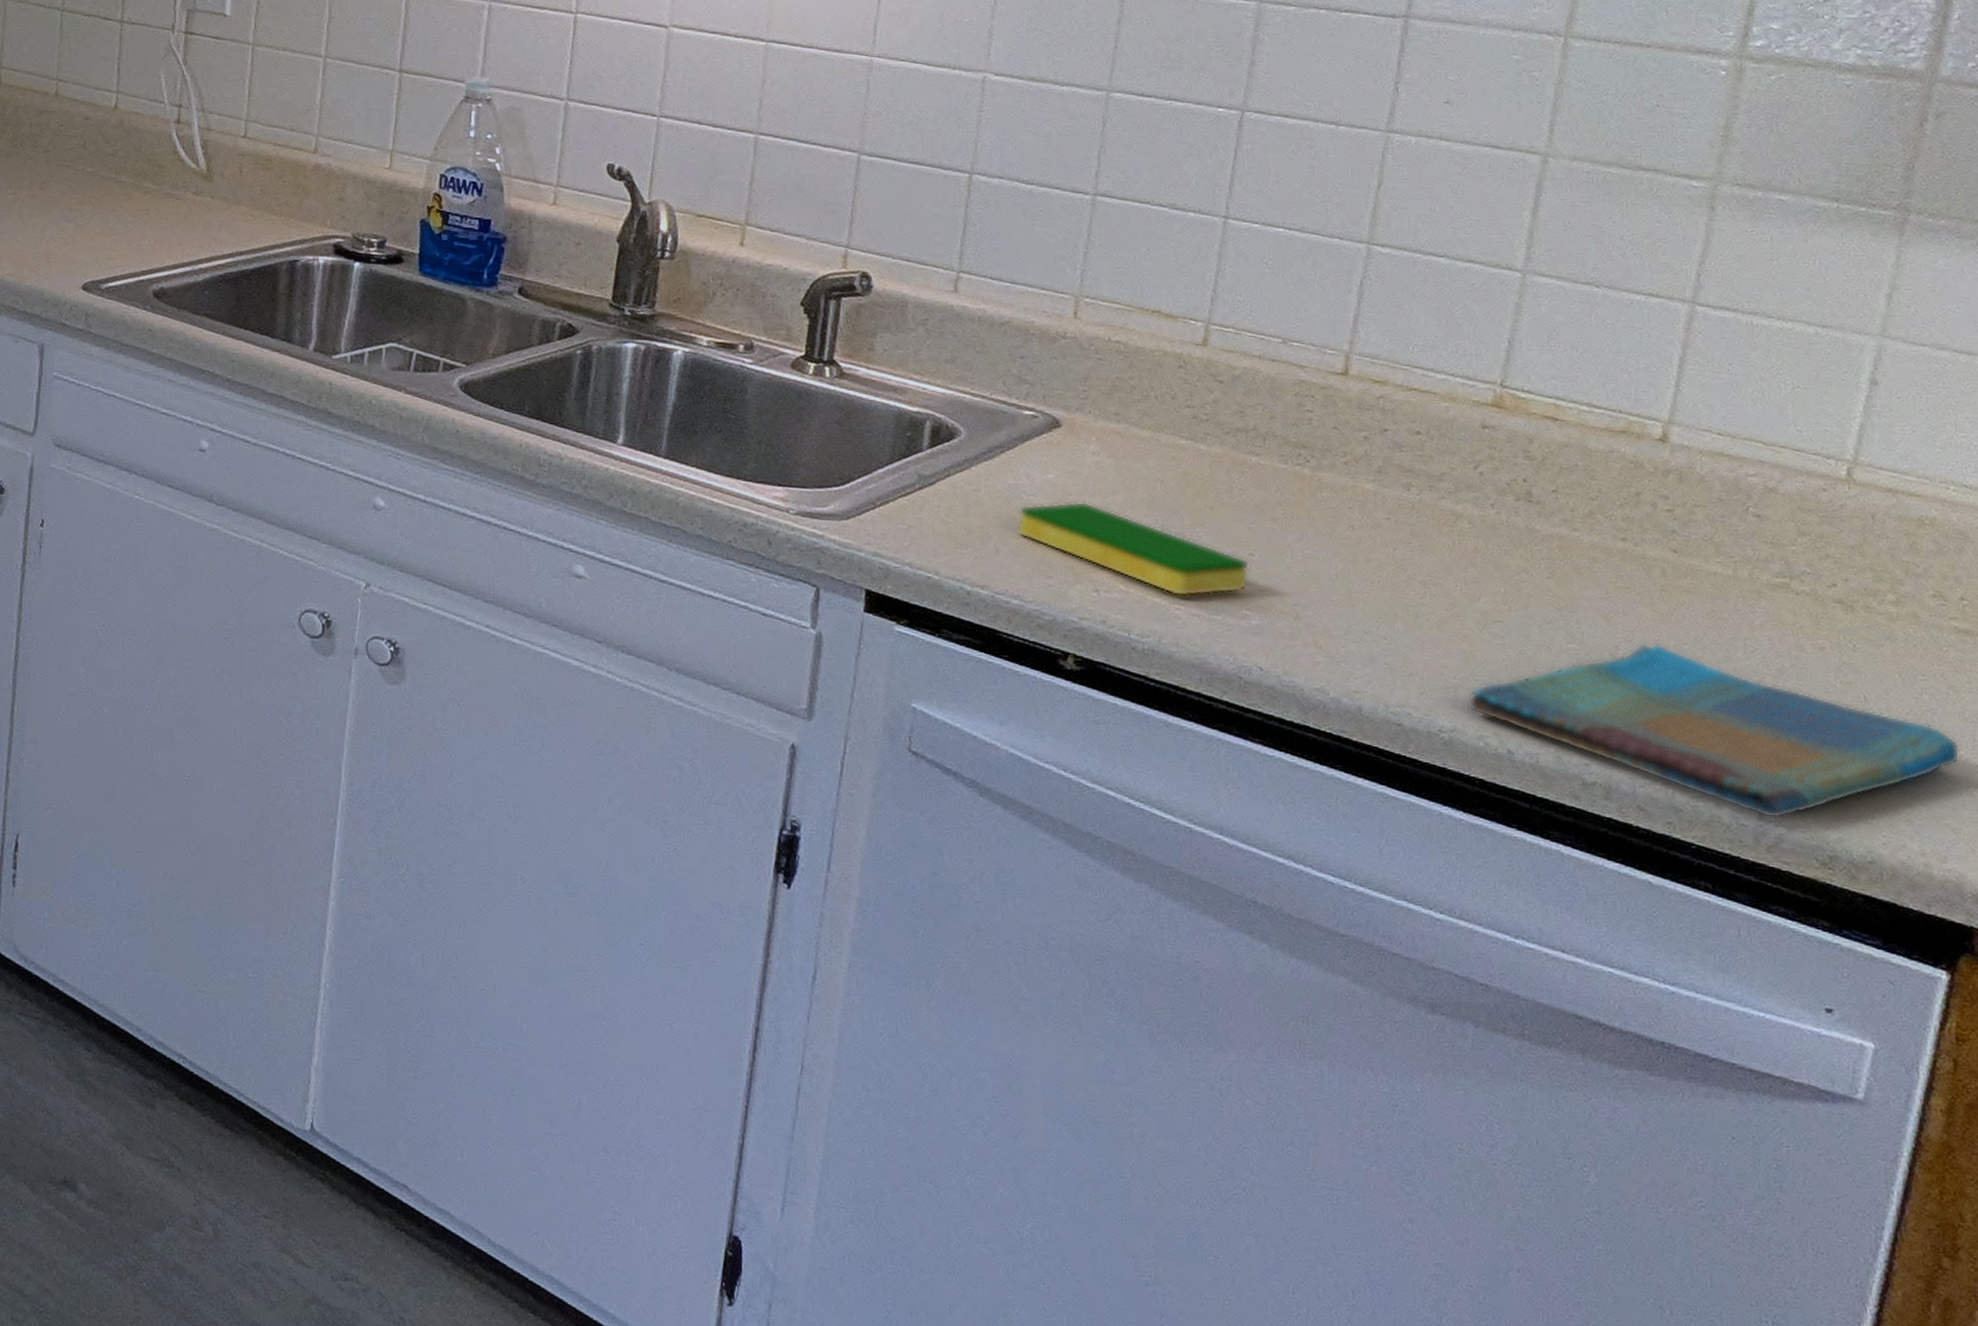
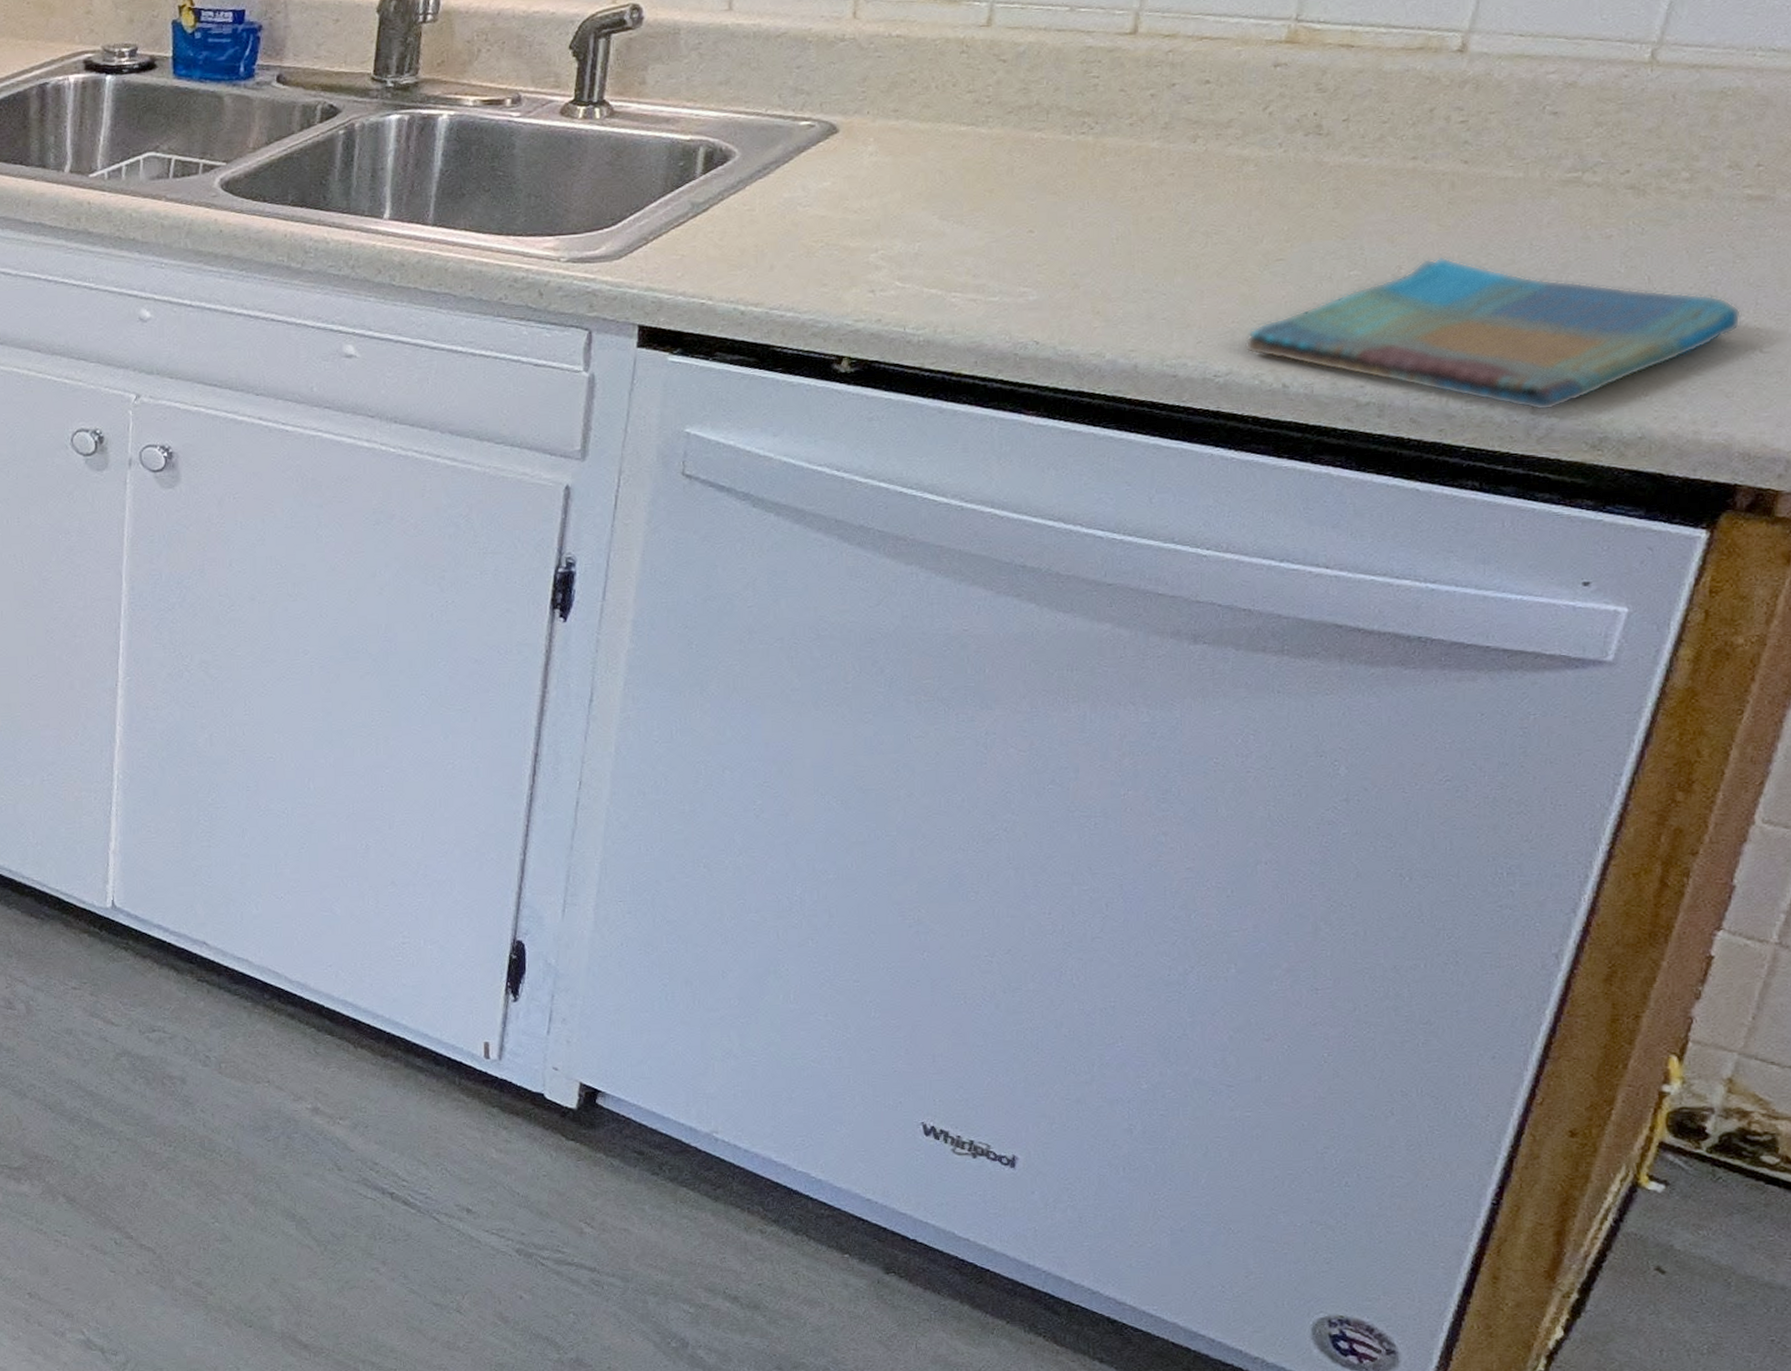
dish sponge: present [1017,501,1250,597] -> none [792,204,1029,284]

